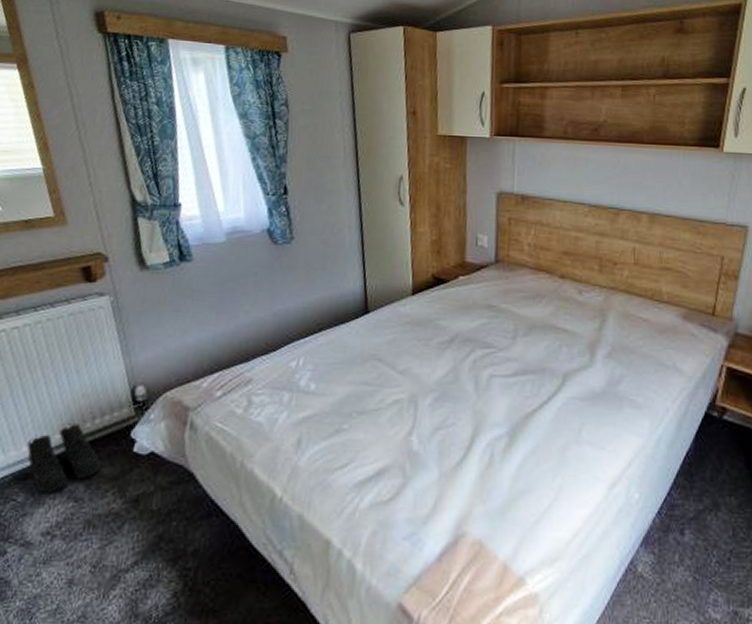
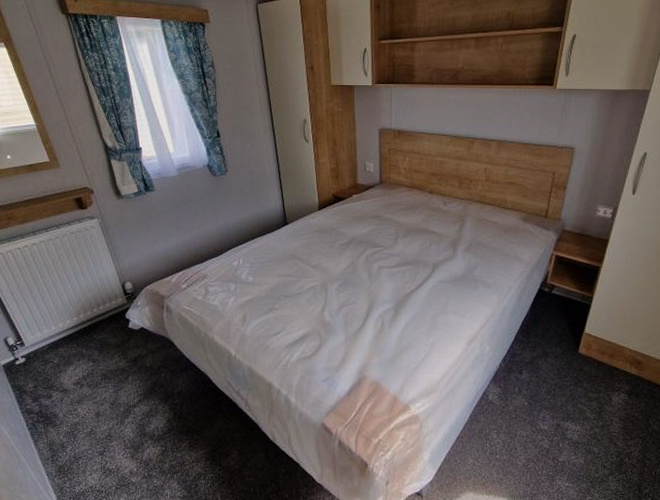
boots: present [26,423,101,493] -> none [55,310,108,357]

